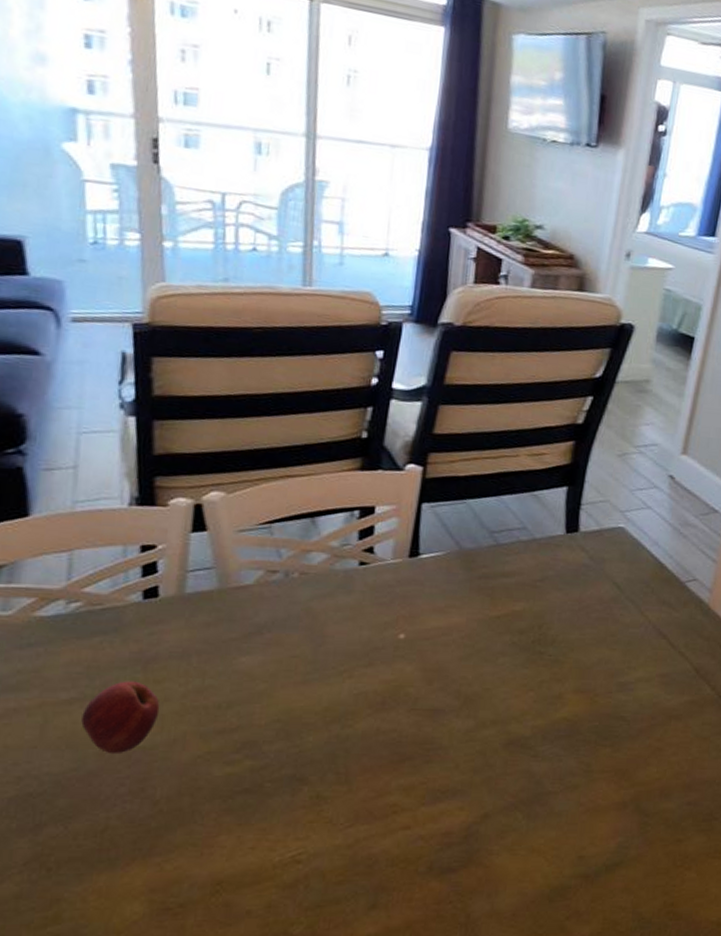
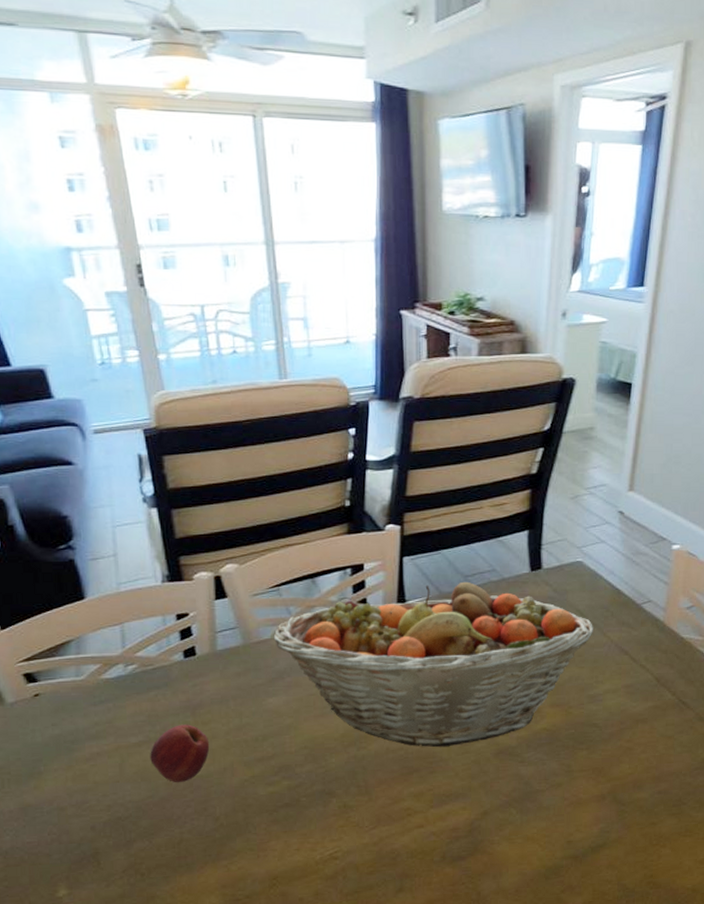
fruit basket: none [256,537,630,732] -> present [273,581,593,748]

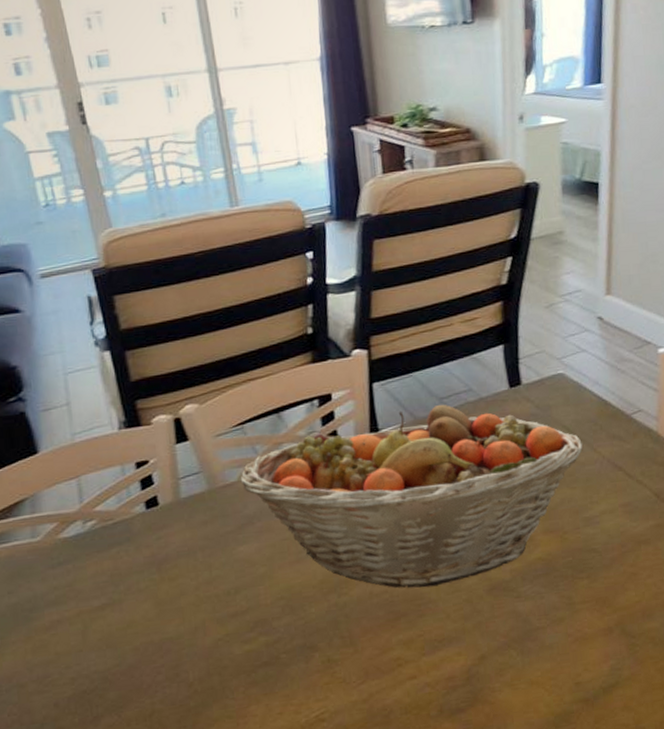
apple: present [150,724,210,783] -> none [114,581,179,648]

